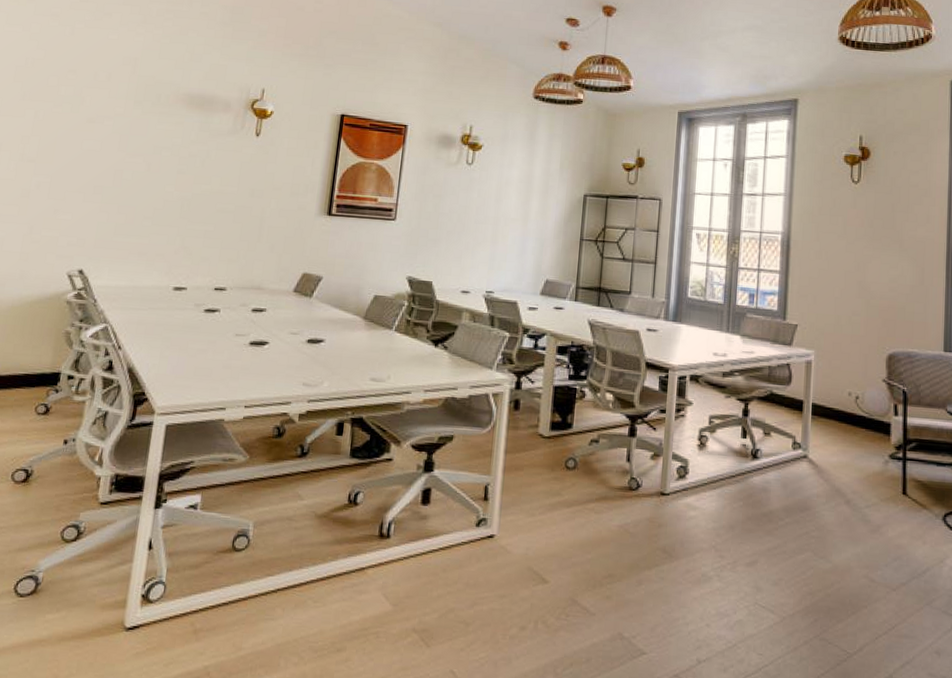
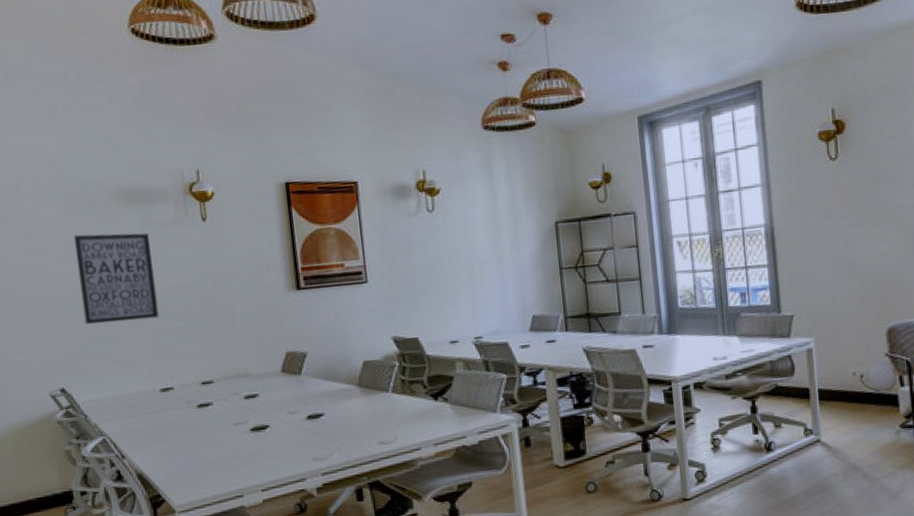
wall art: none [120,128,203,219] -> present [73,233,159,325]

